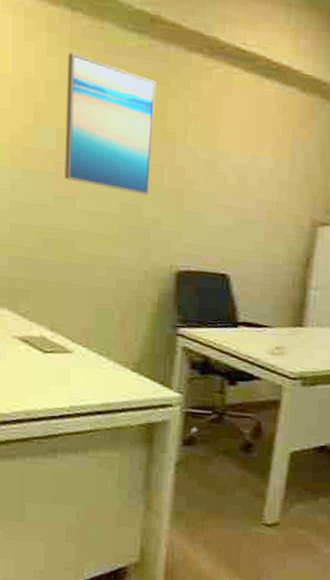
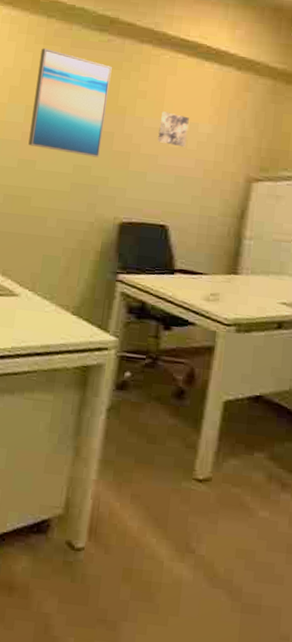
map: none [214,140,248,185] -> present [158,111,189,147]

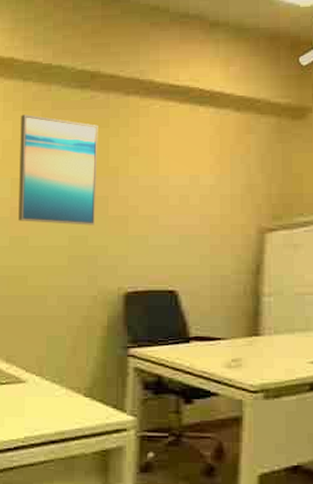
map: present [158,111,189,147] -> none [156,167,188,203]

